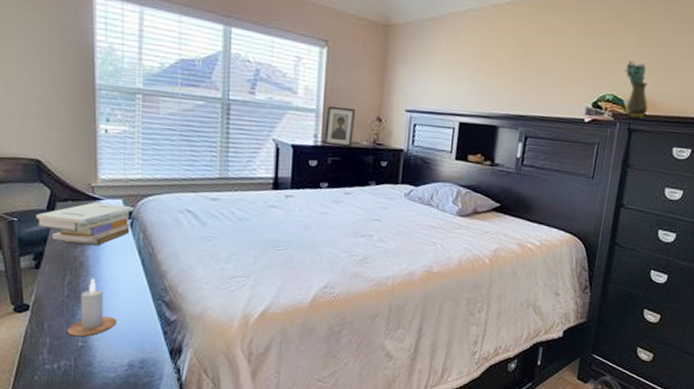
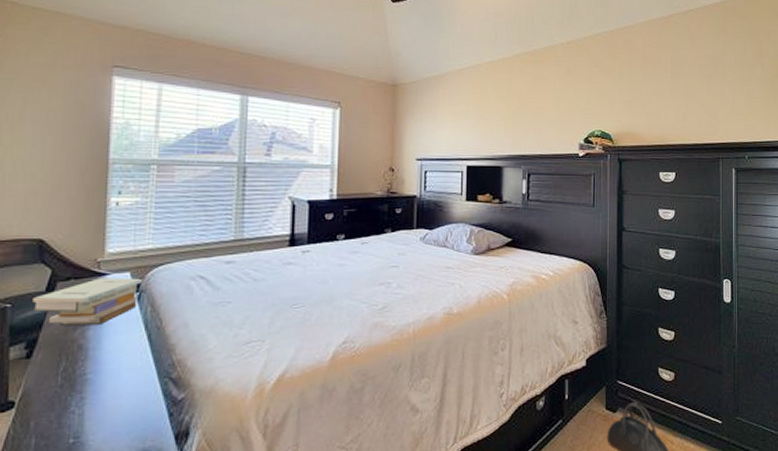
candle: present [66,278,117,337] -> none [56,361,116,433]
picture frame: present [324,105,356,148] -> none [339,160,370,199]
vase: present [625,61,648,120] -> none [608,101,632,150]

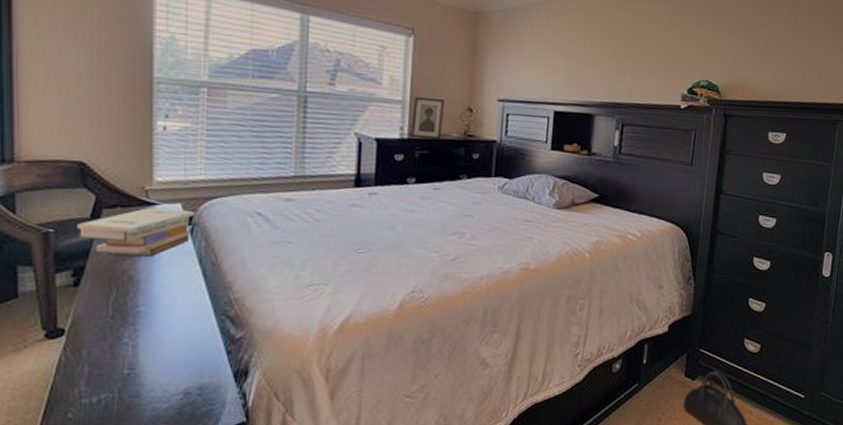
picture frame: none [339,160,370,199] -> present [411,96,445,140]

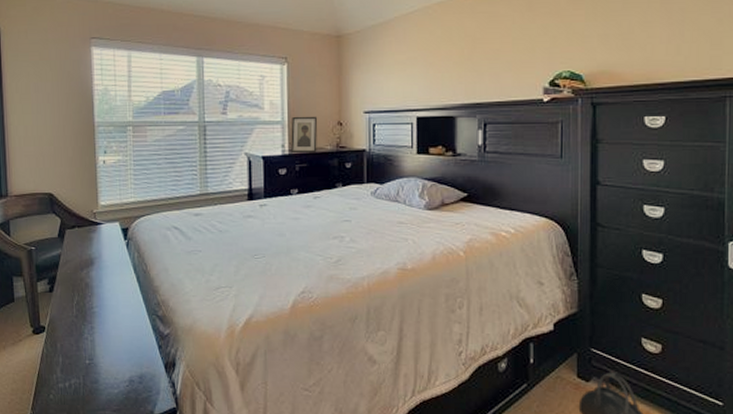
books: present [77,208,196,256] -> none [50,227,130,266]

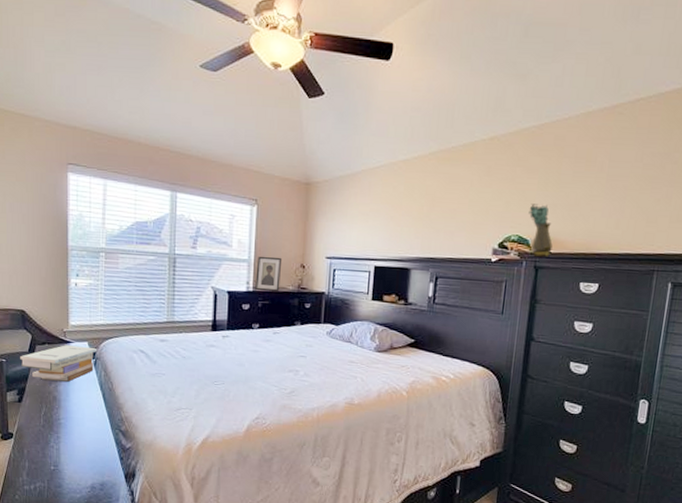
books: none [50,227,130,266] -> present [20,345,98,382]
vase: none [578,35,609,92] -> present [528,203,553,257]

